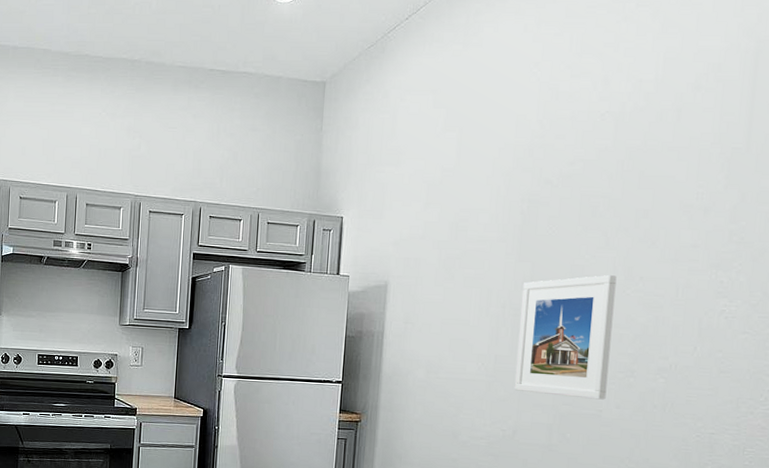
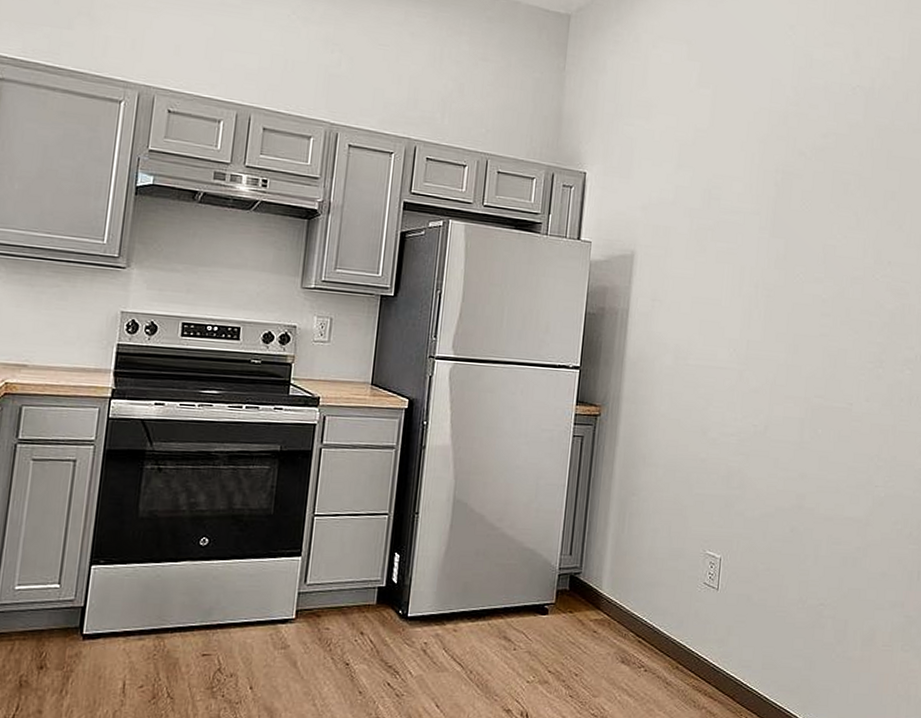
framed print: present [515,274,617,400] -> none [767,257,867,392]

